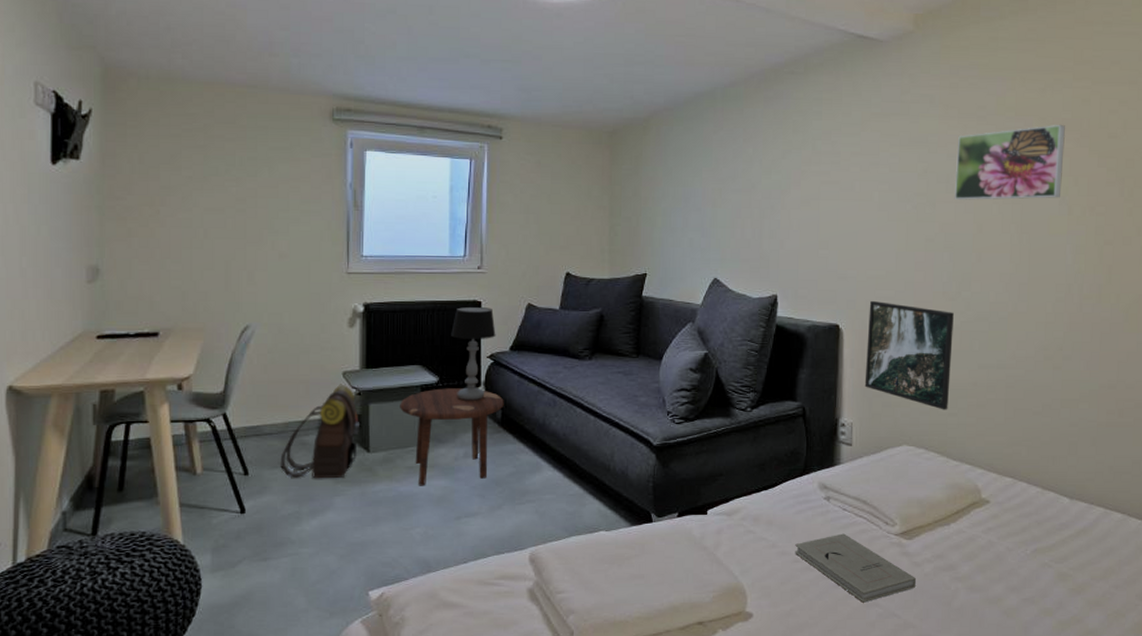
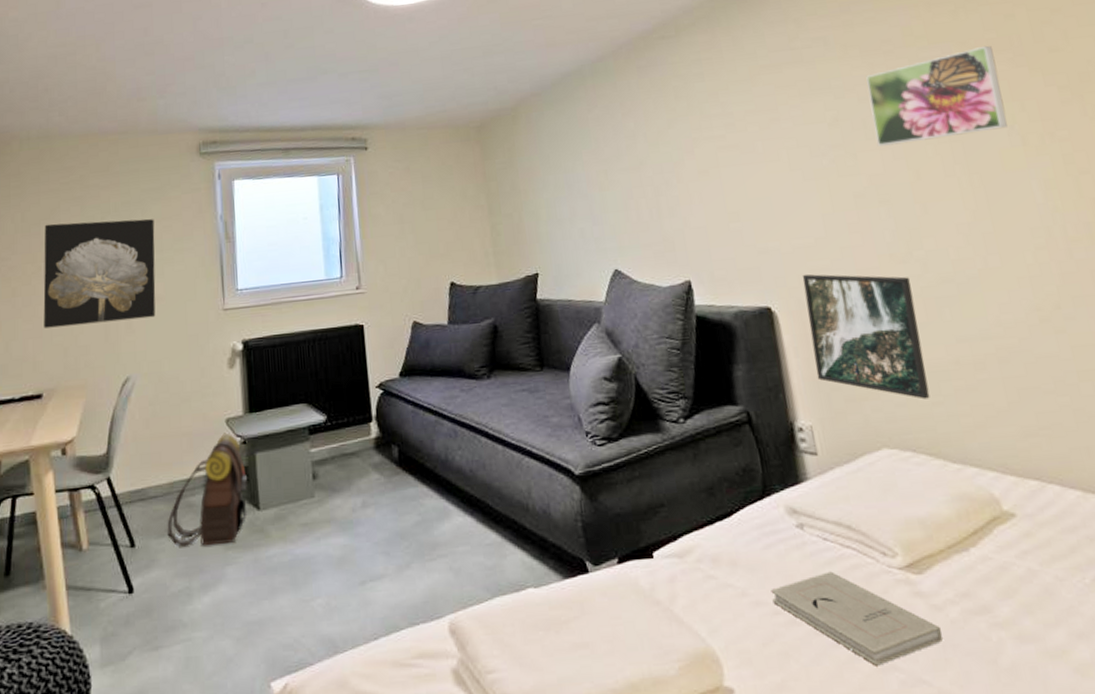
wall art: none [161,169,281,273] -> present [43,218,156,329]
side table: present [400,388,504,486] -> none [288,425,400,547]
table lamp: present [451,306,496,401] -> none [335,330,383,440]

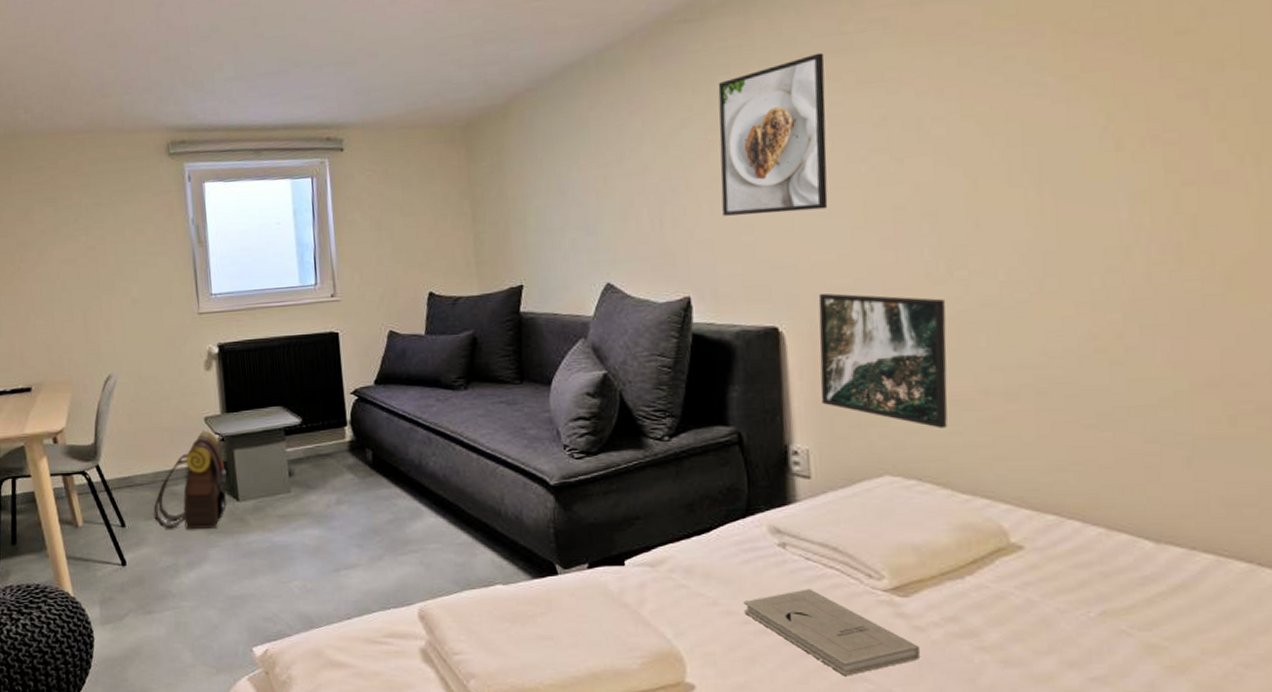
wall art: present [43,218,156,329] -> none [20,221,133,327]
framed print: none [695,64,800,205] -> present [718,52,828,216]
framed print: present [866,45,1008,146] -> none [929,27,1102,151]

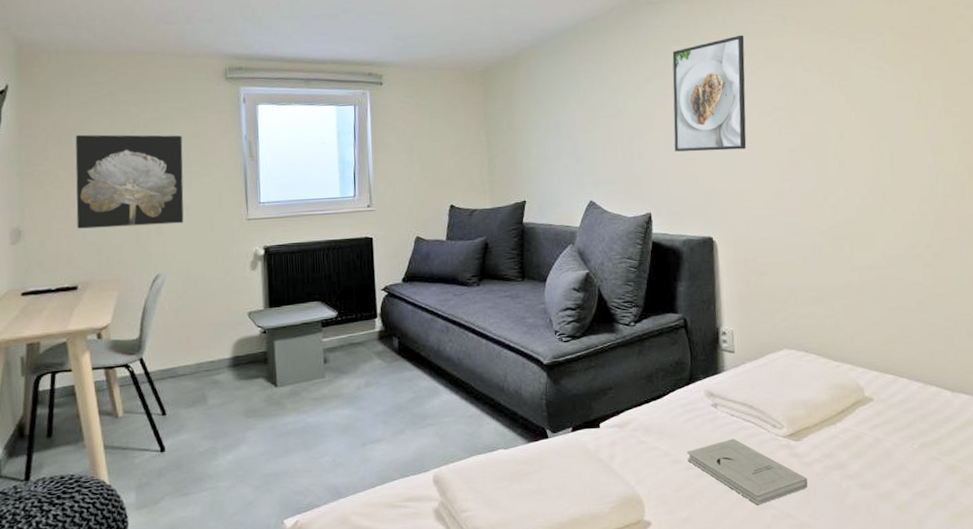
wall art: none [20,221,133,327] -> present [75,134,184,229]
backpack: present [153,430,228,530] -> none [195,323,266,415]
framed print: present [818,293,948,429] -> none [740,212,825,313]

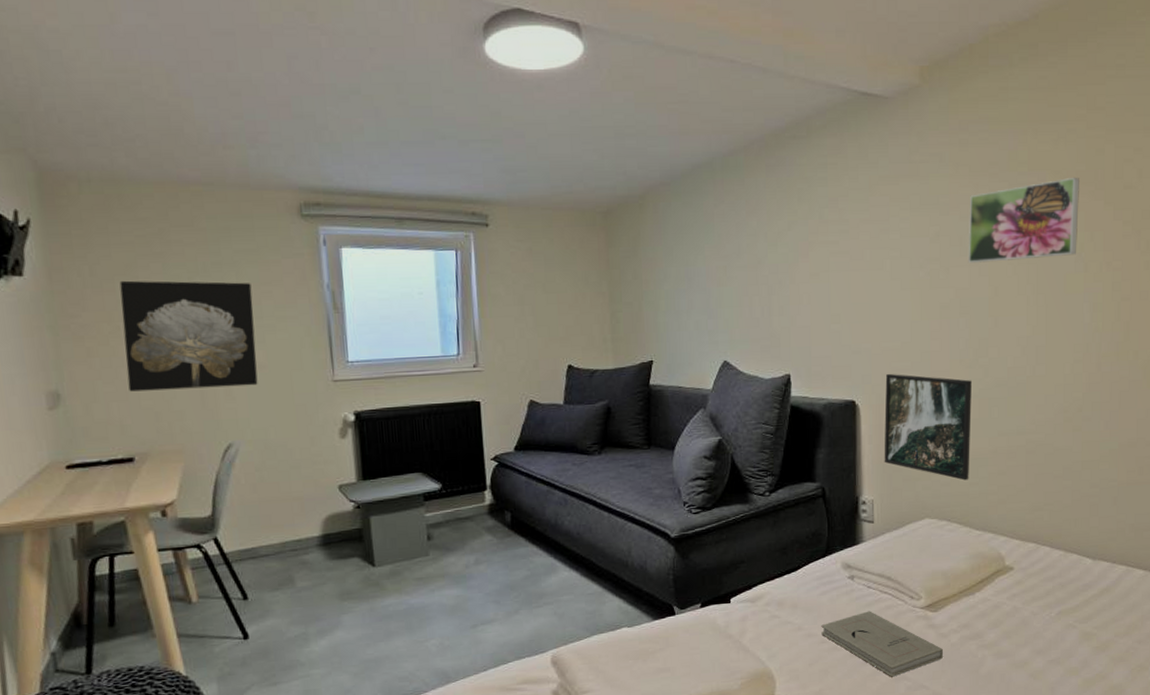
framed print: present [672,35,747,152] -> none [817,176,898,307]
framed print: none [740,212,825,313] -> present [884,373,971,481]
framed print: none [812,32,916,111] -> present [968,177,1079,263]

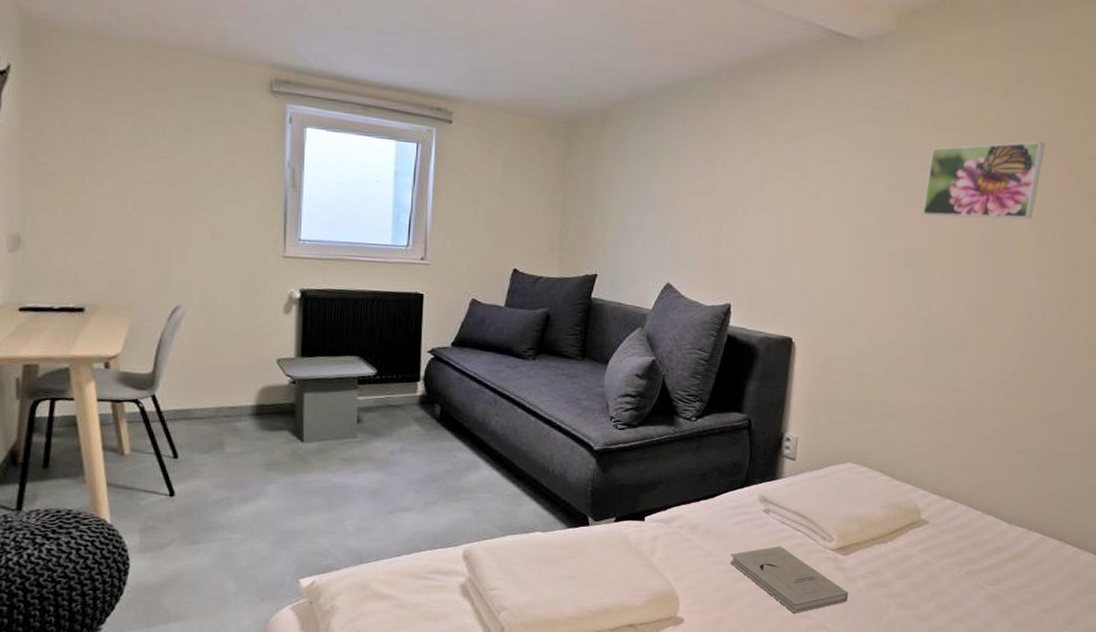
wall art: present [119,280,258,392] -> none [87,135,215,252]
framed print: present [884,373,971,481] -> none [813,315,911,430]

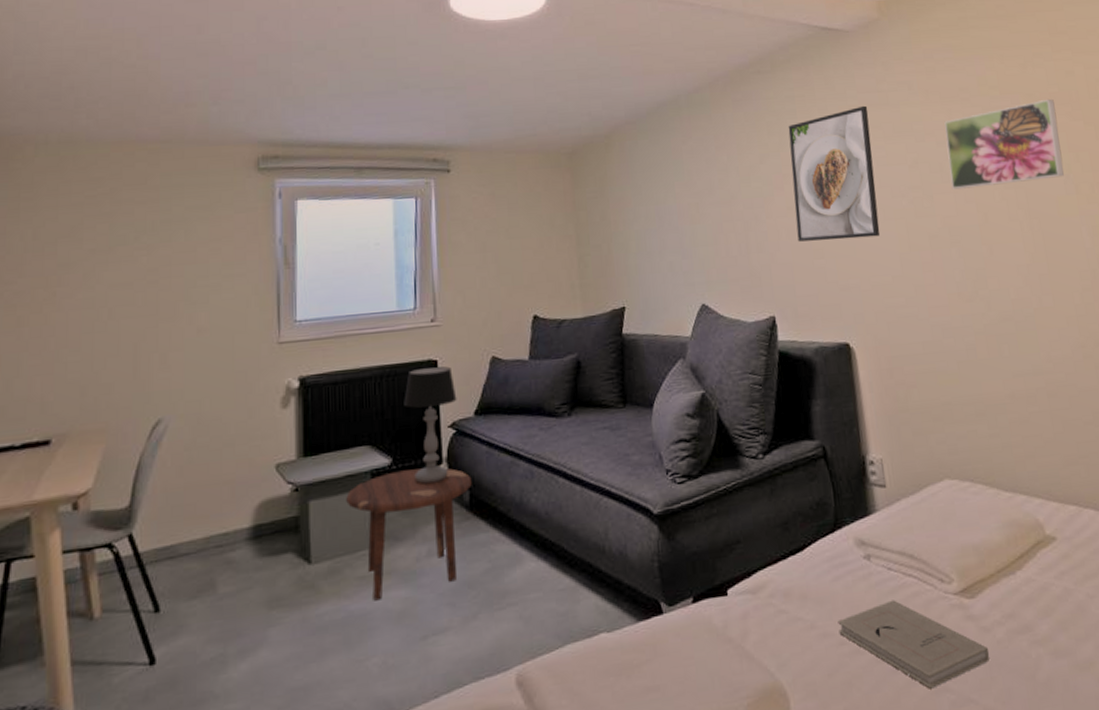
side table: none [335,381,444,479] -> present [346,468,472,601]
table lamp: none [391,298,438,396] -> present [404,366,457,484]
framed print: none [766,119,862,248] -> present [788,105,881,242]

